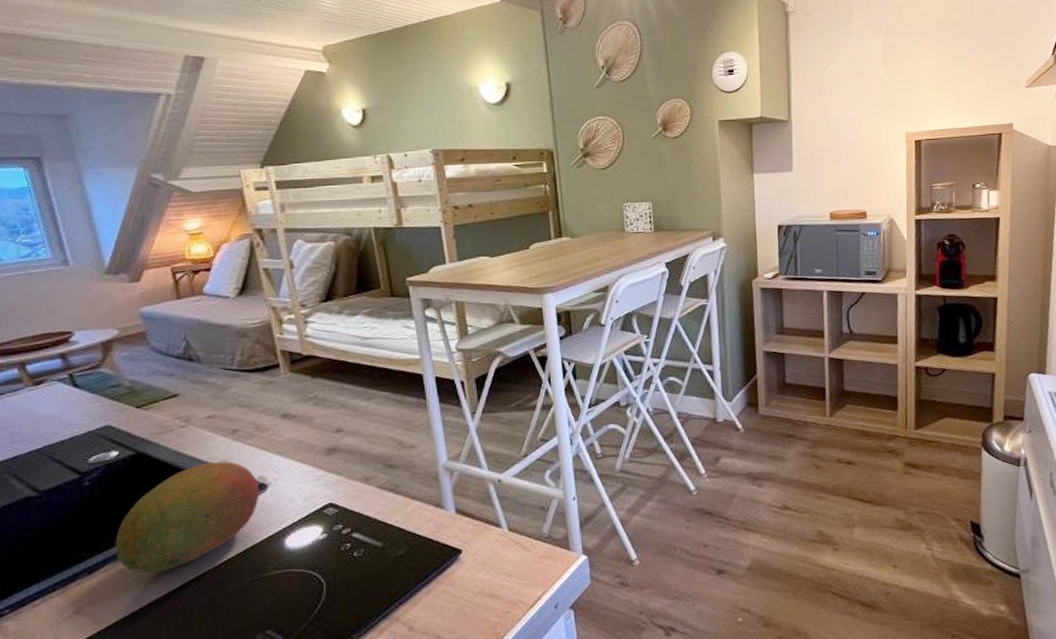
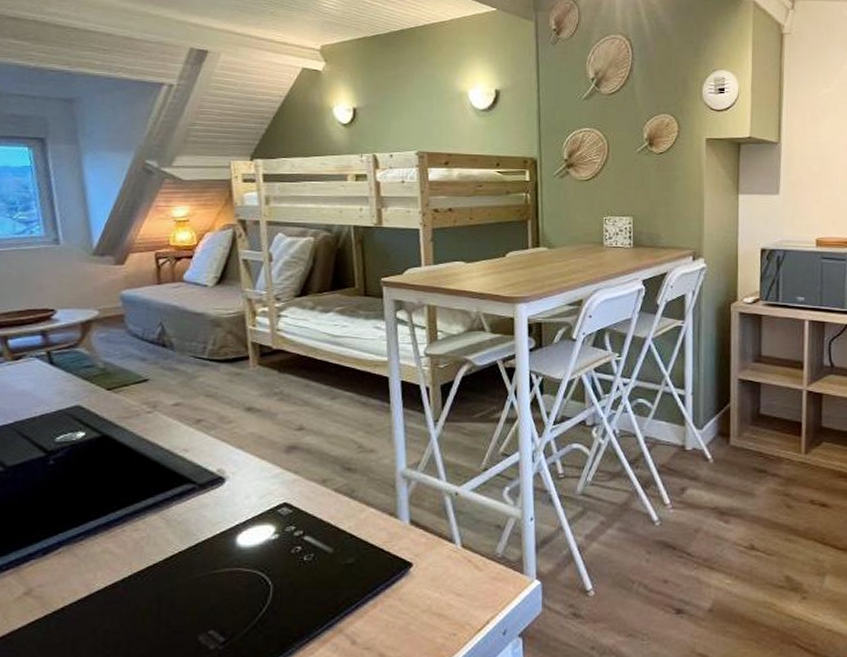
fruit: present [115,461,260,574] -> none [70,451,217,560]

